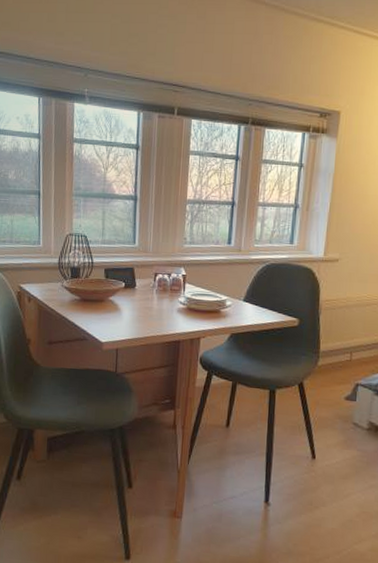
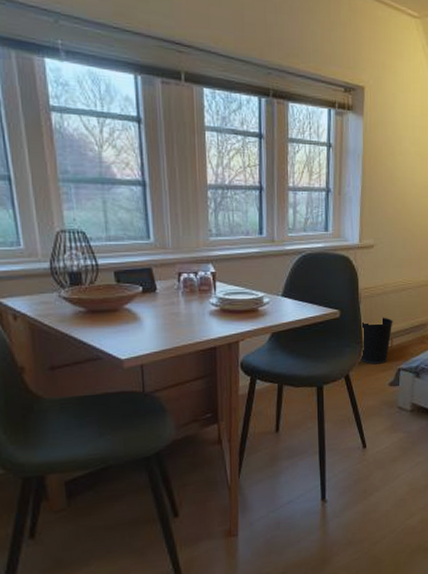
wastebasket: none [315,330,354,377] -> present [359,317,393,364]

